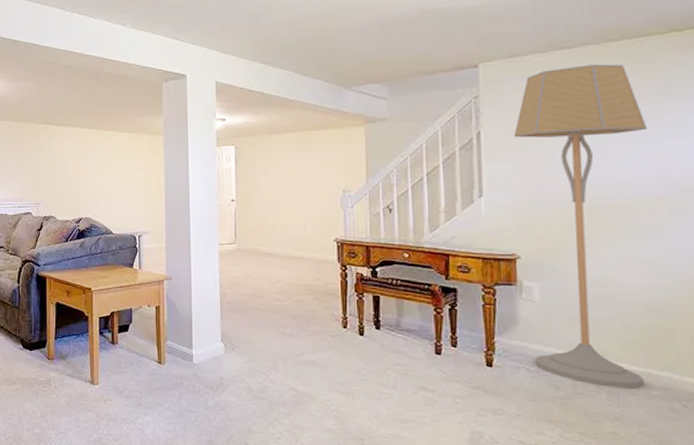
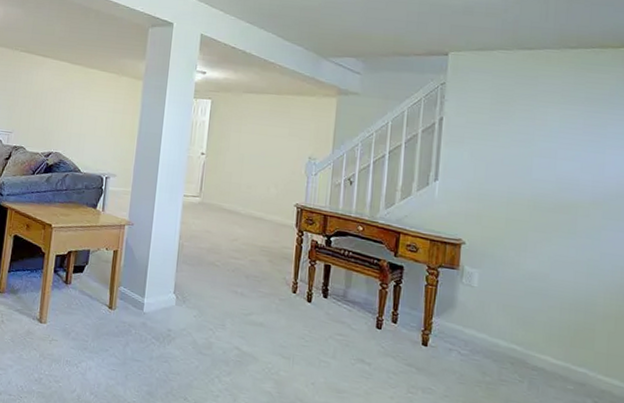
floor lamp: present [514,64,648,389] -> none [467,67,593,382]

